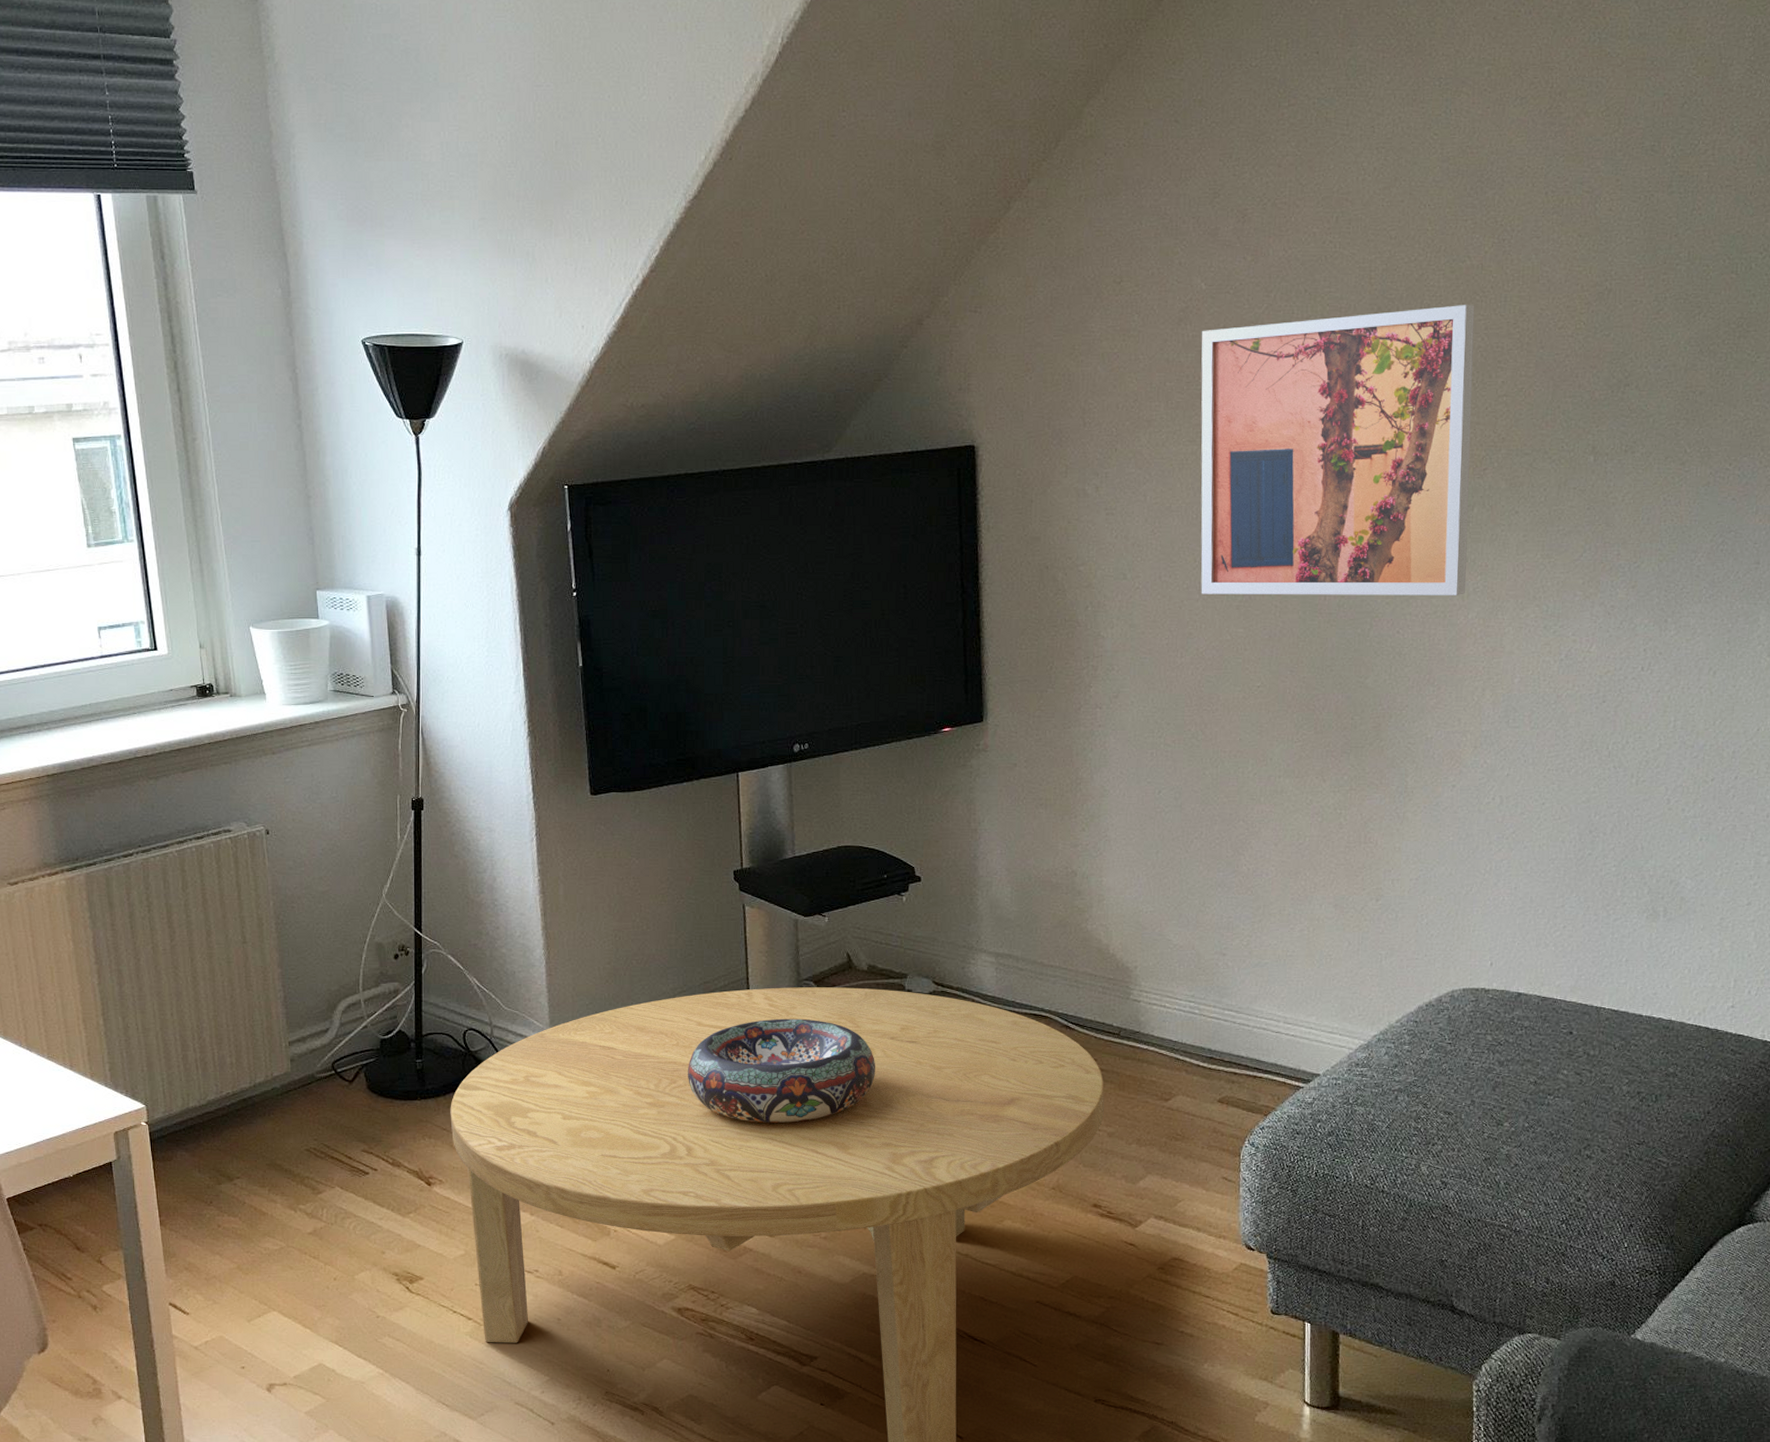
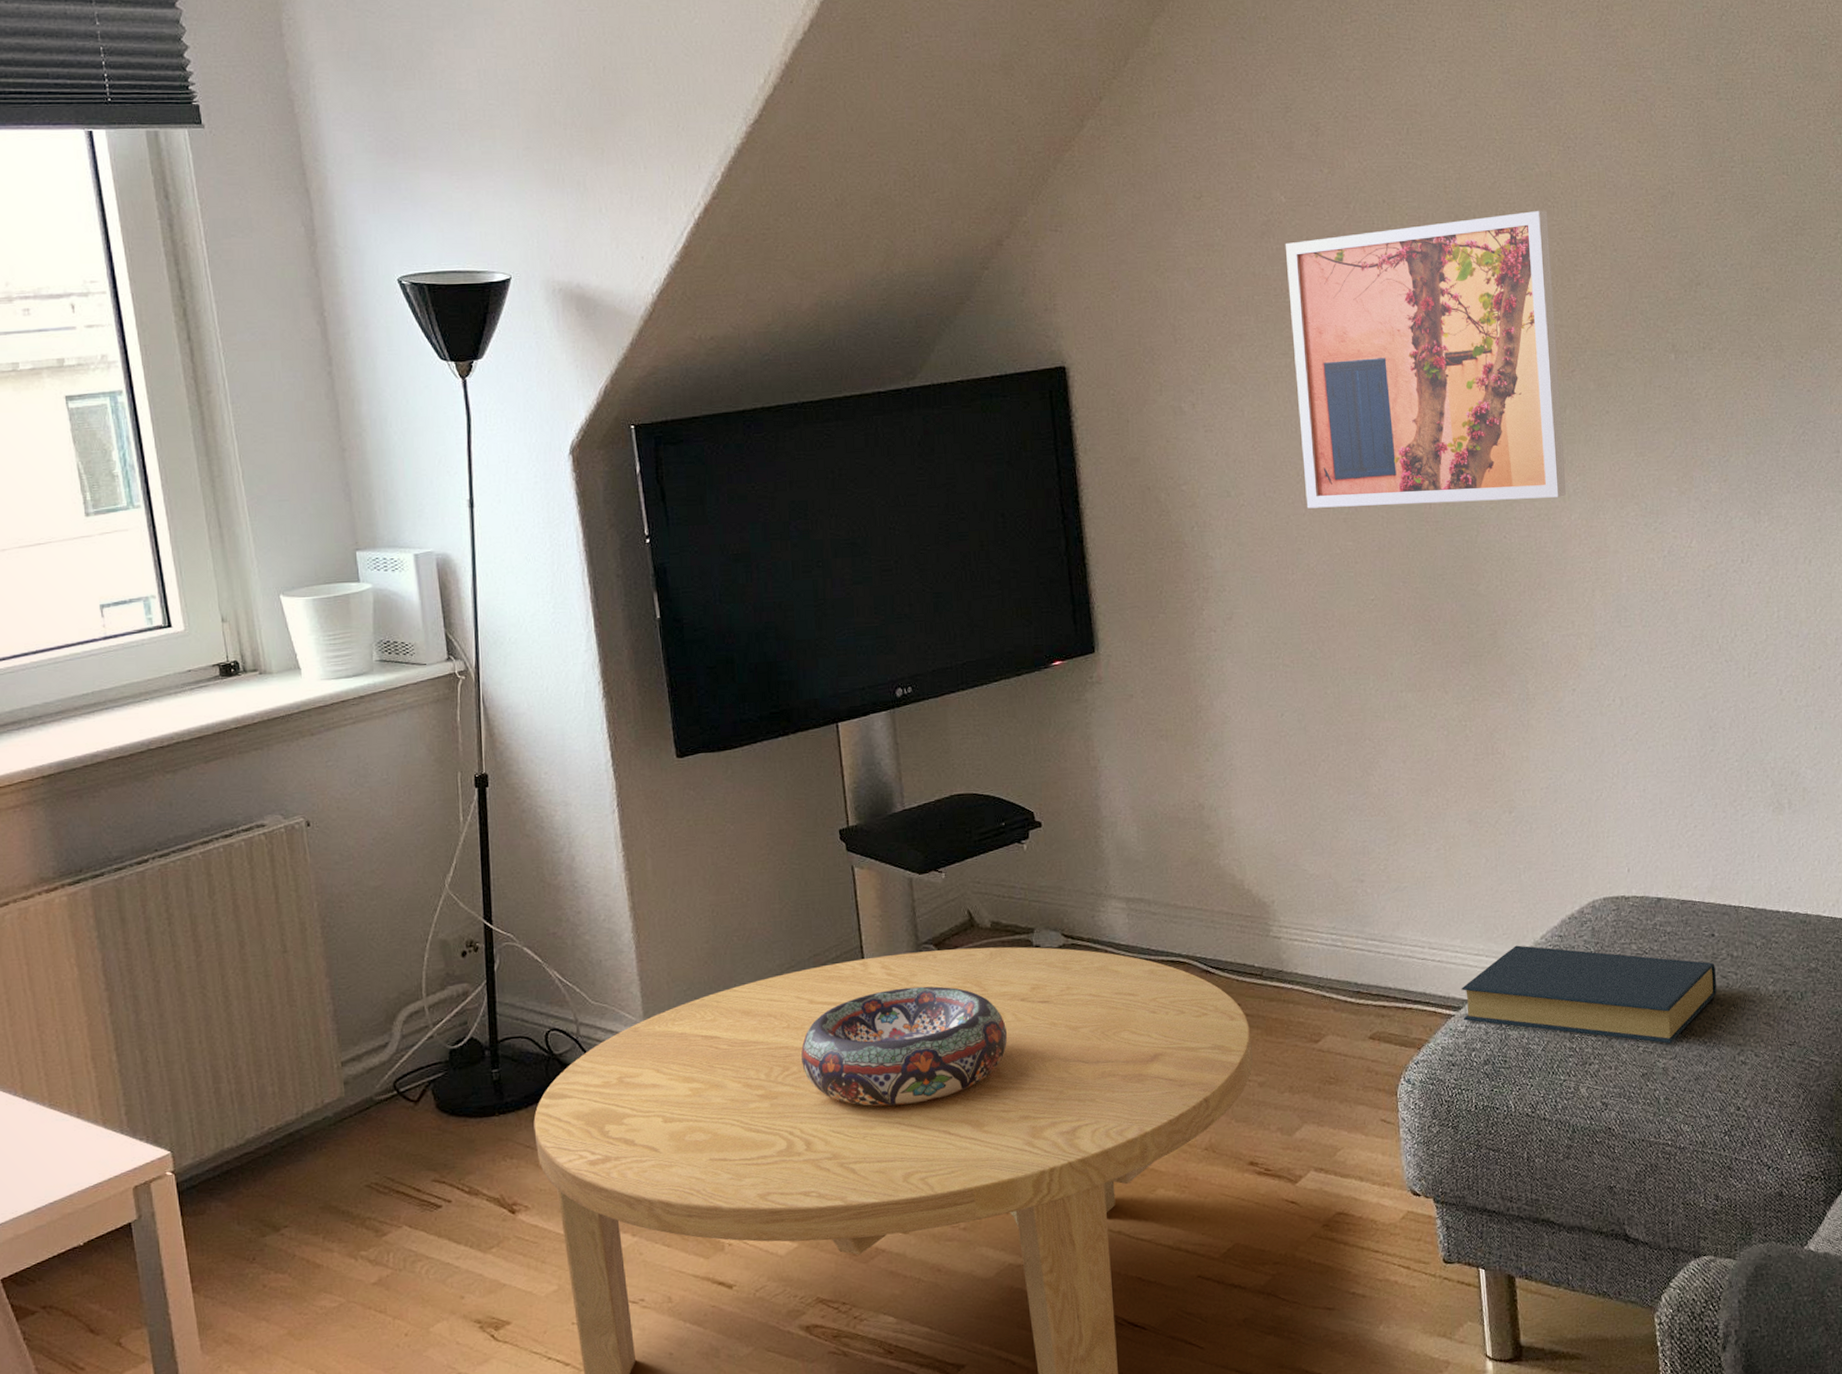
hardback book: none [1311,1027,1570,1132] -> present [1461,945,1717,1044]

